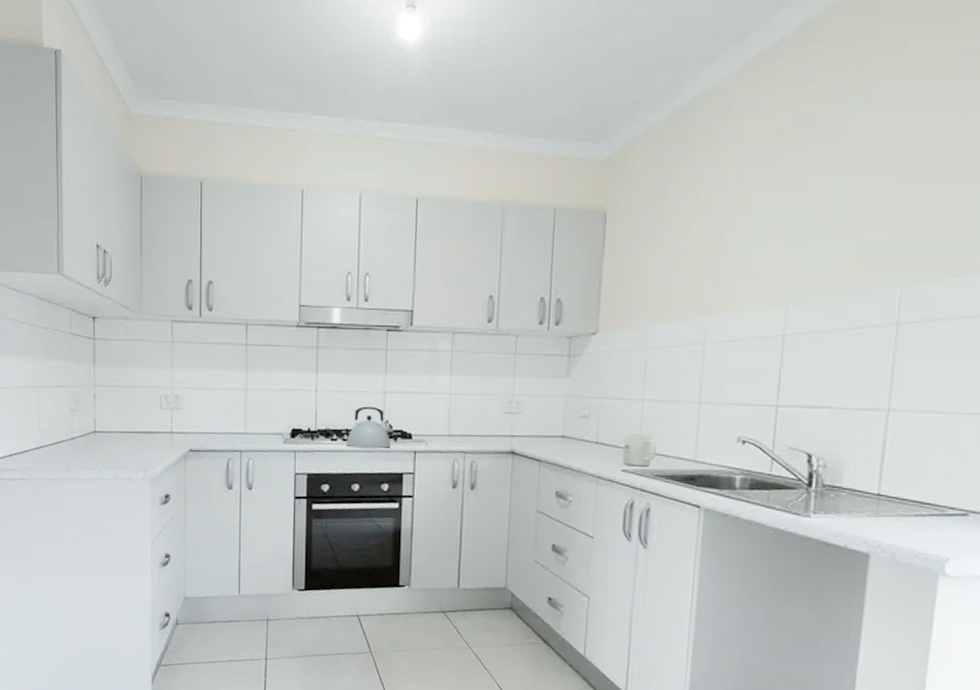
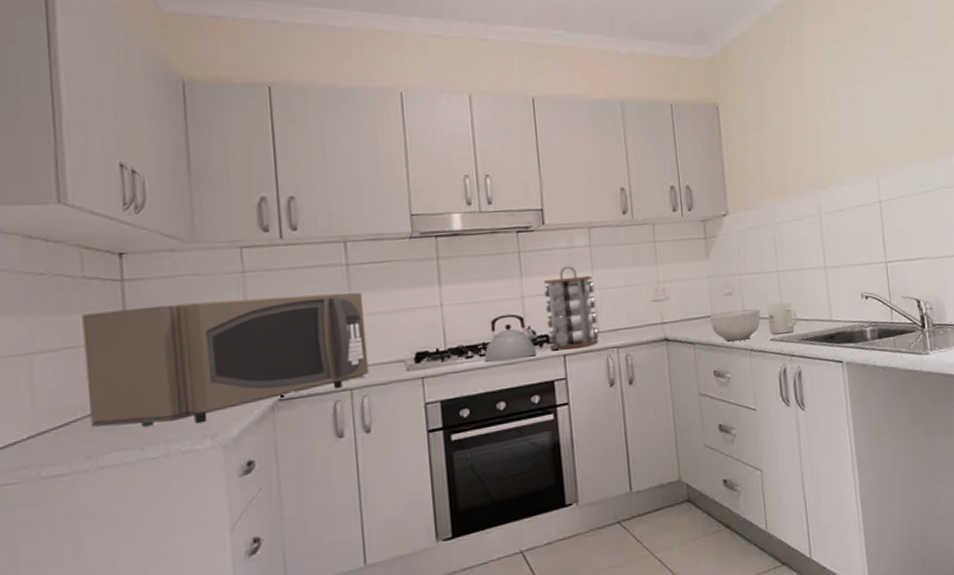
microwave: none [69,361,256,459] -> present [82,292,370,428]
spice rack: none [403,367,451,449] -> present [543,265,599,351]
bowl: none [560,434,616,466] -> present [709,309,761,342]

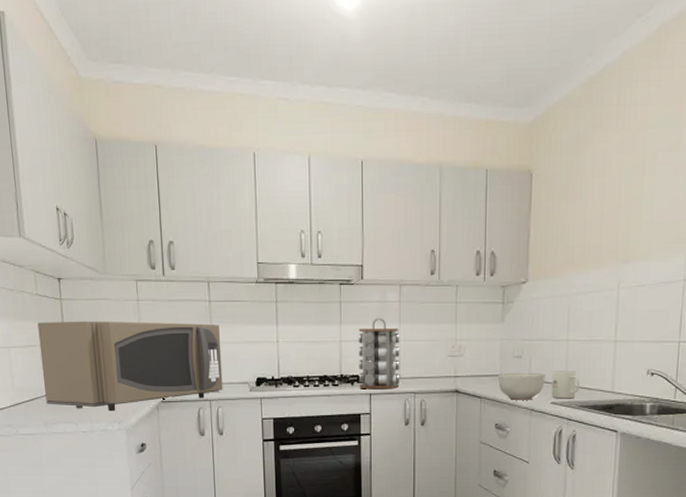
kettle: present [484,314,537,363] -> none [307,354,350,393]

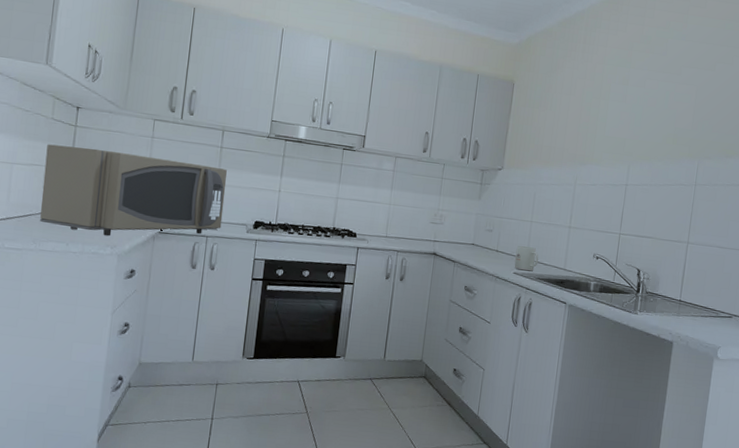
spice rack: present [358,317,400,391] -> none [349,181,390,246]
bowl: present [497,373,545,400] -> none [470,243,511,269]

